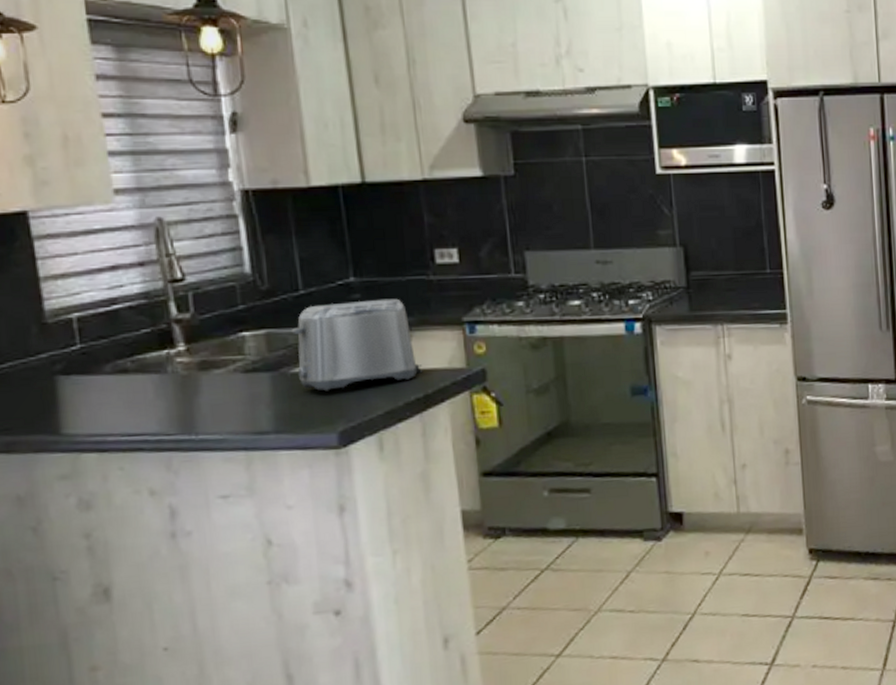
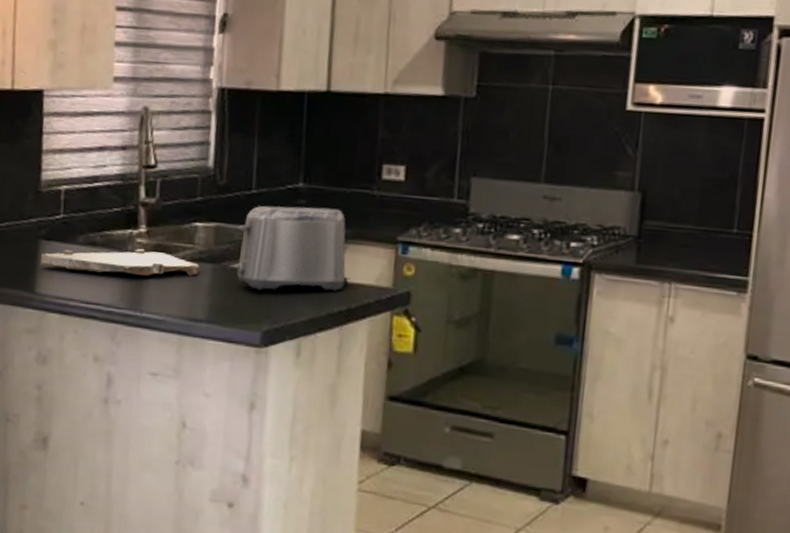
cutting board: none [61,368,257,404] -> present [40,249,201,276]

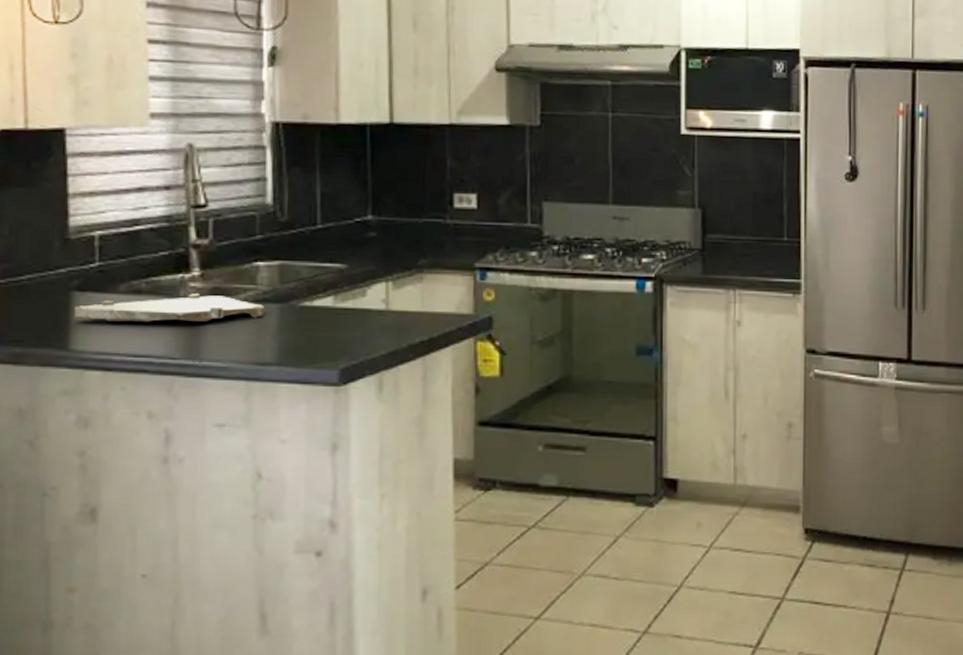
toaster: present [236,205,351,291] -> none [304,239,430,327]

